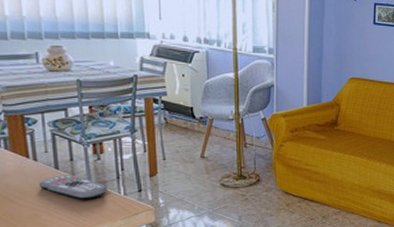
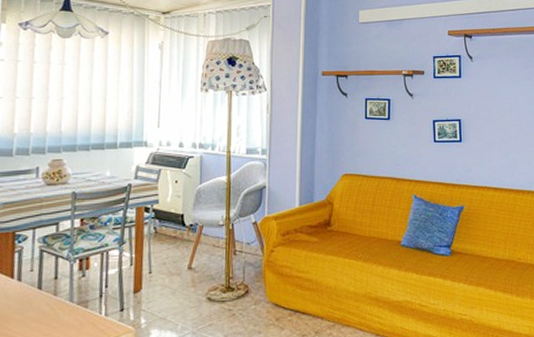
remote control: present [38,175,109,200] -> none [18,295,90,324]

